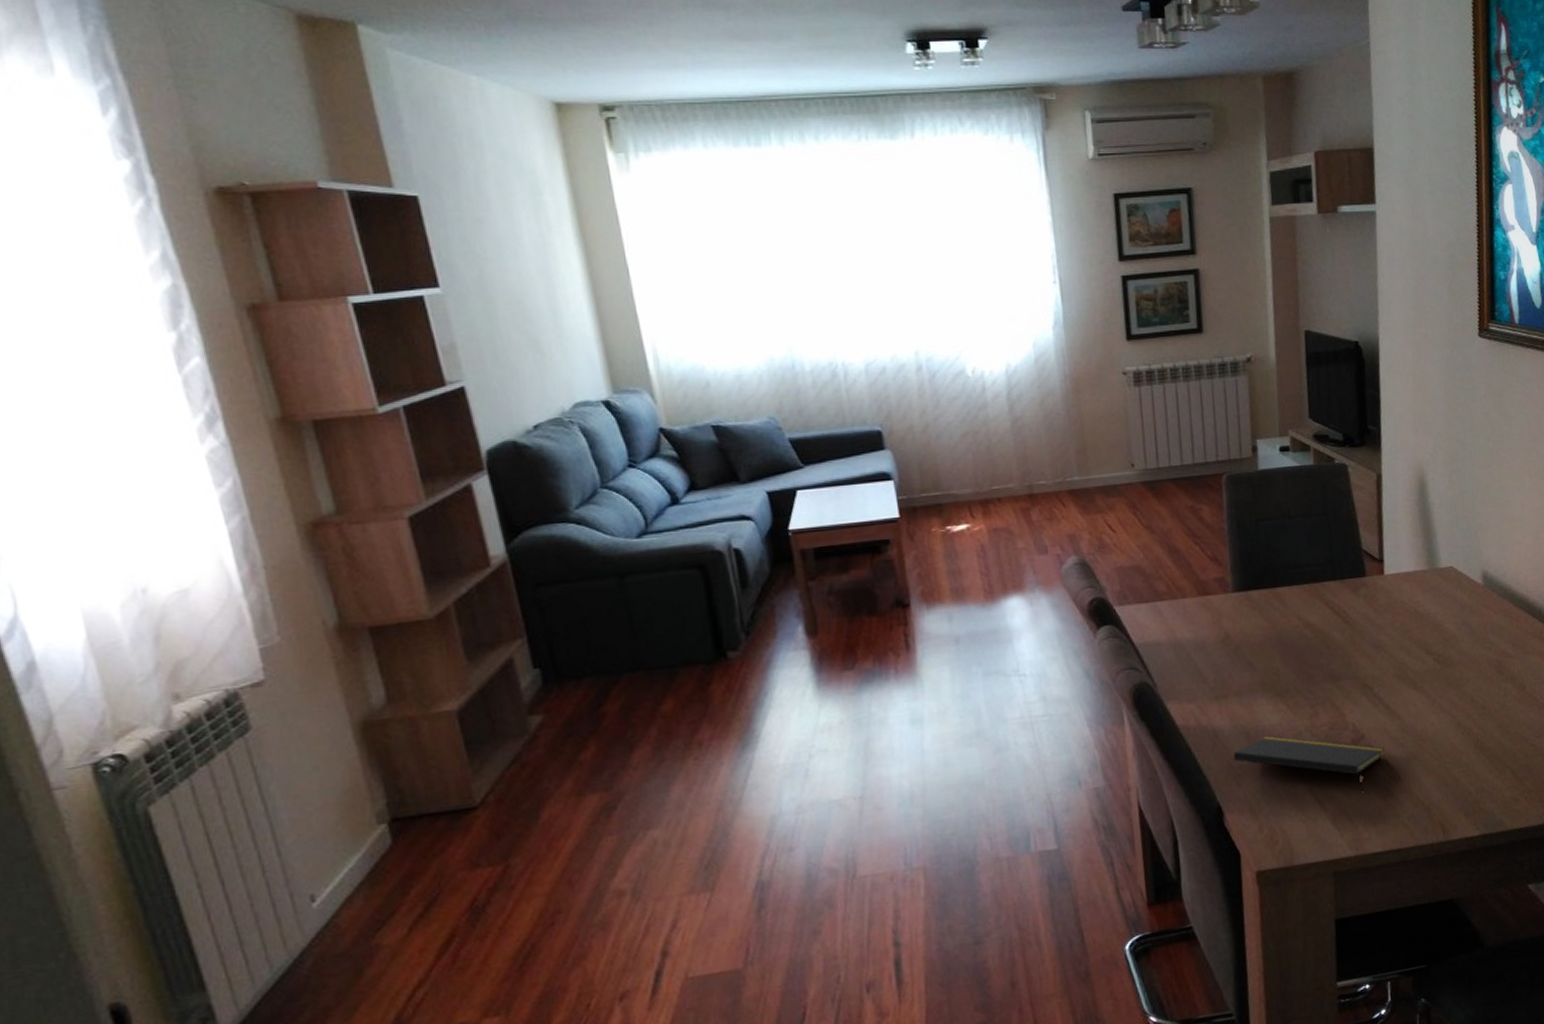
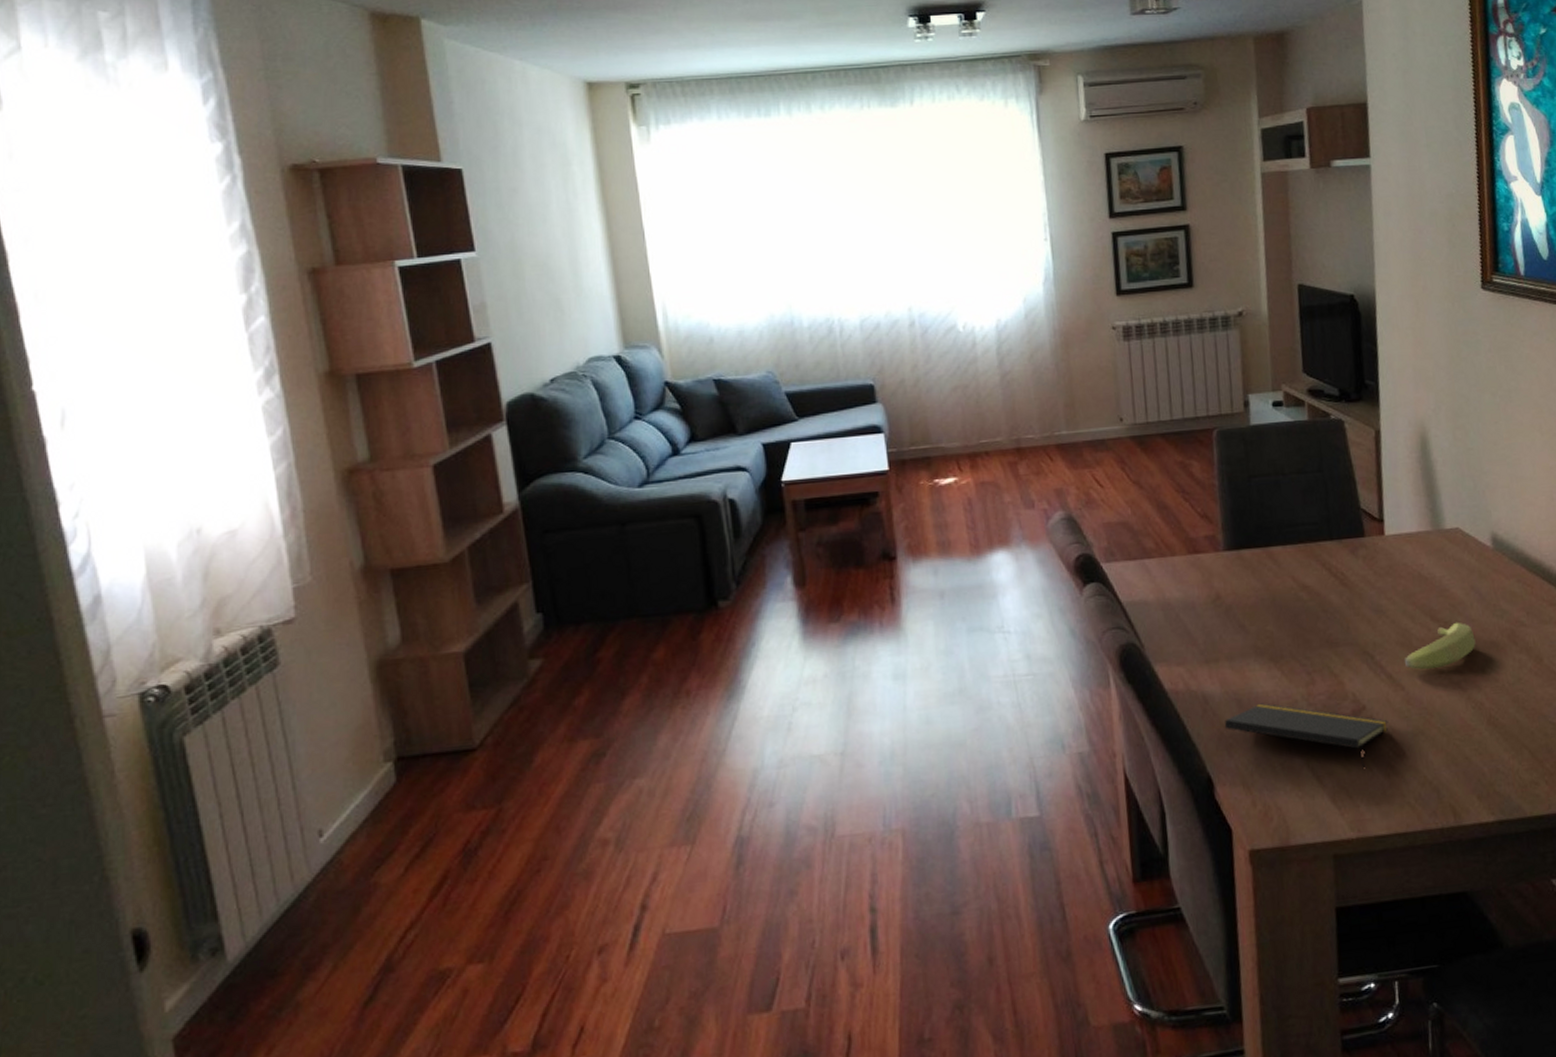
banana: none [1400,654,1466,700] -> present [1404,622,1476,670]

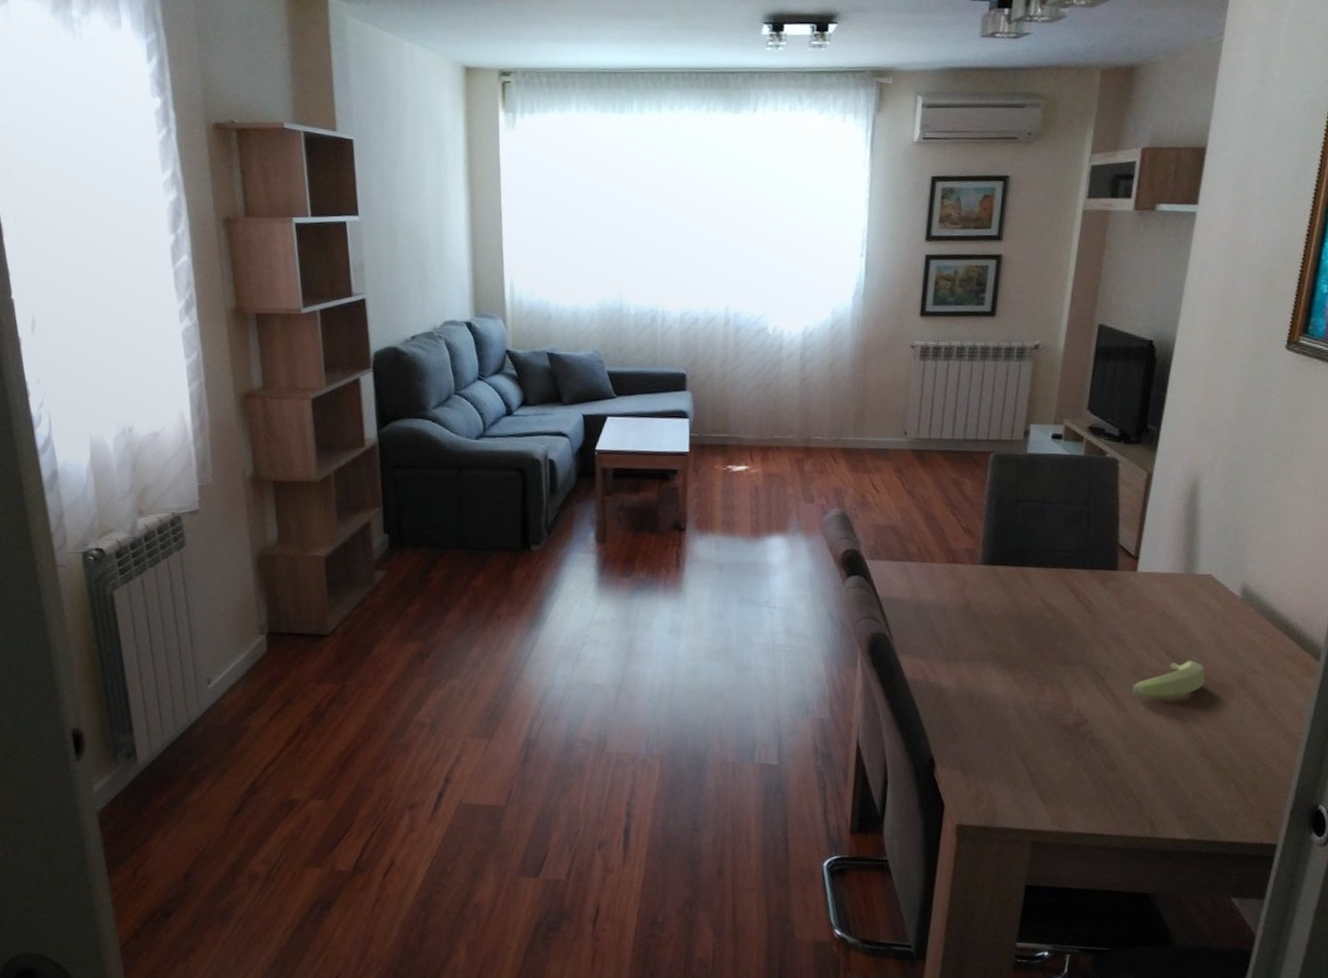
notepad: present [1224,703,1388,768] -> none [953,703,1106,773]

